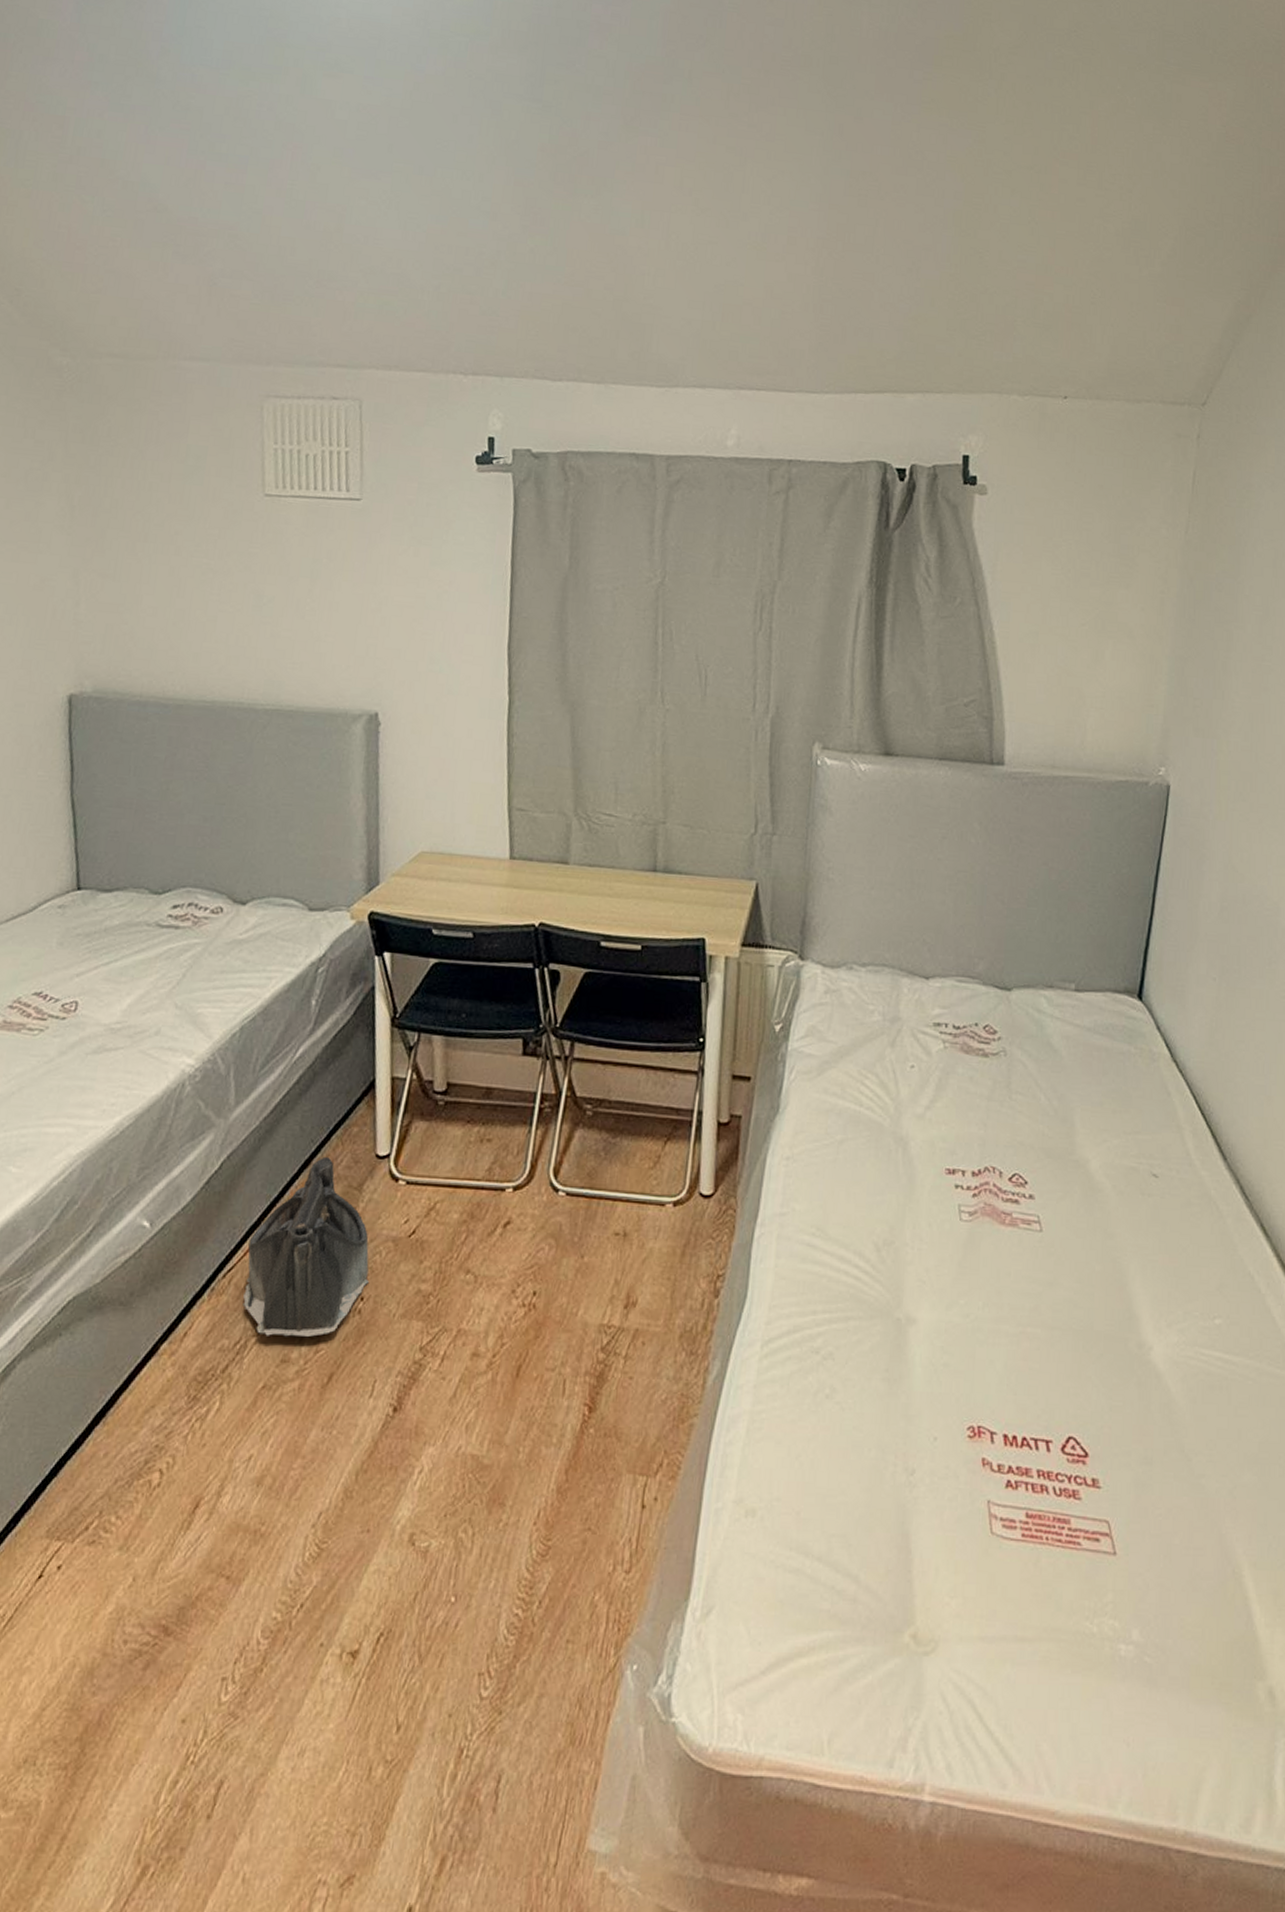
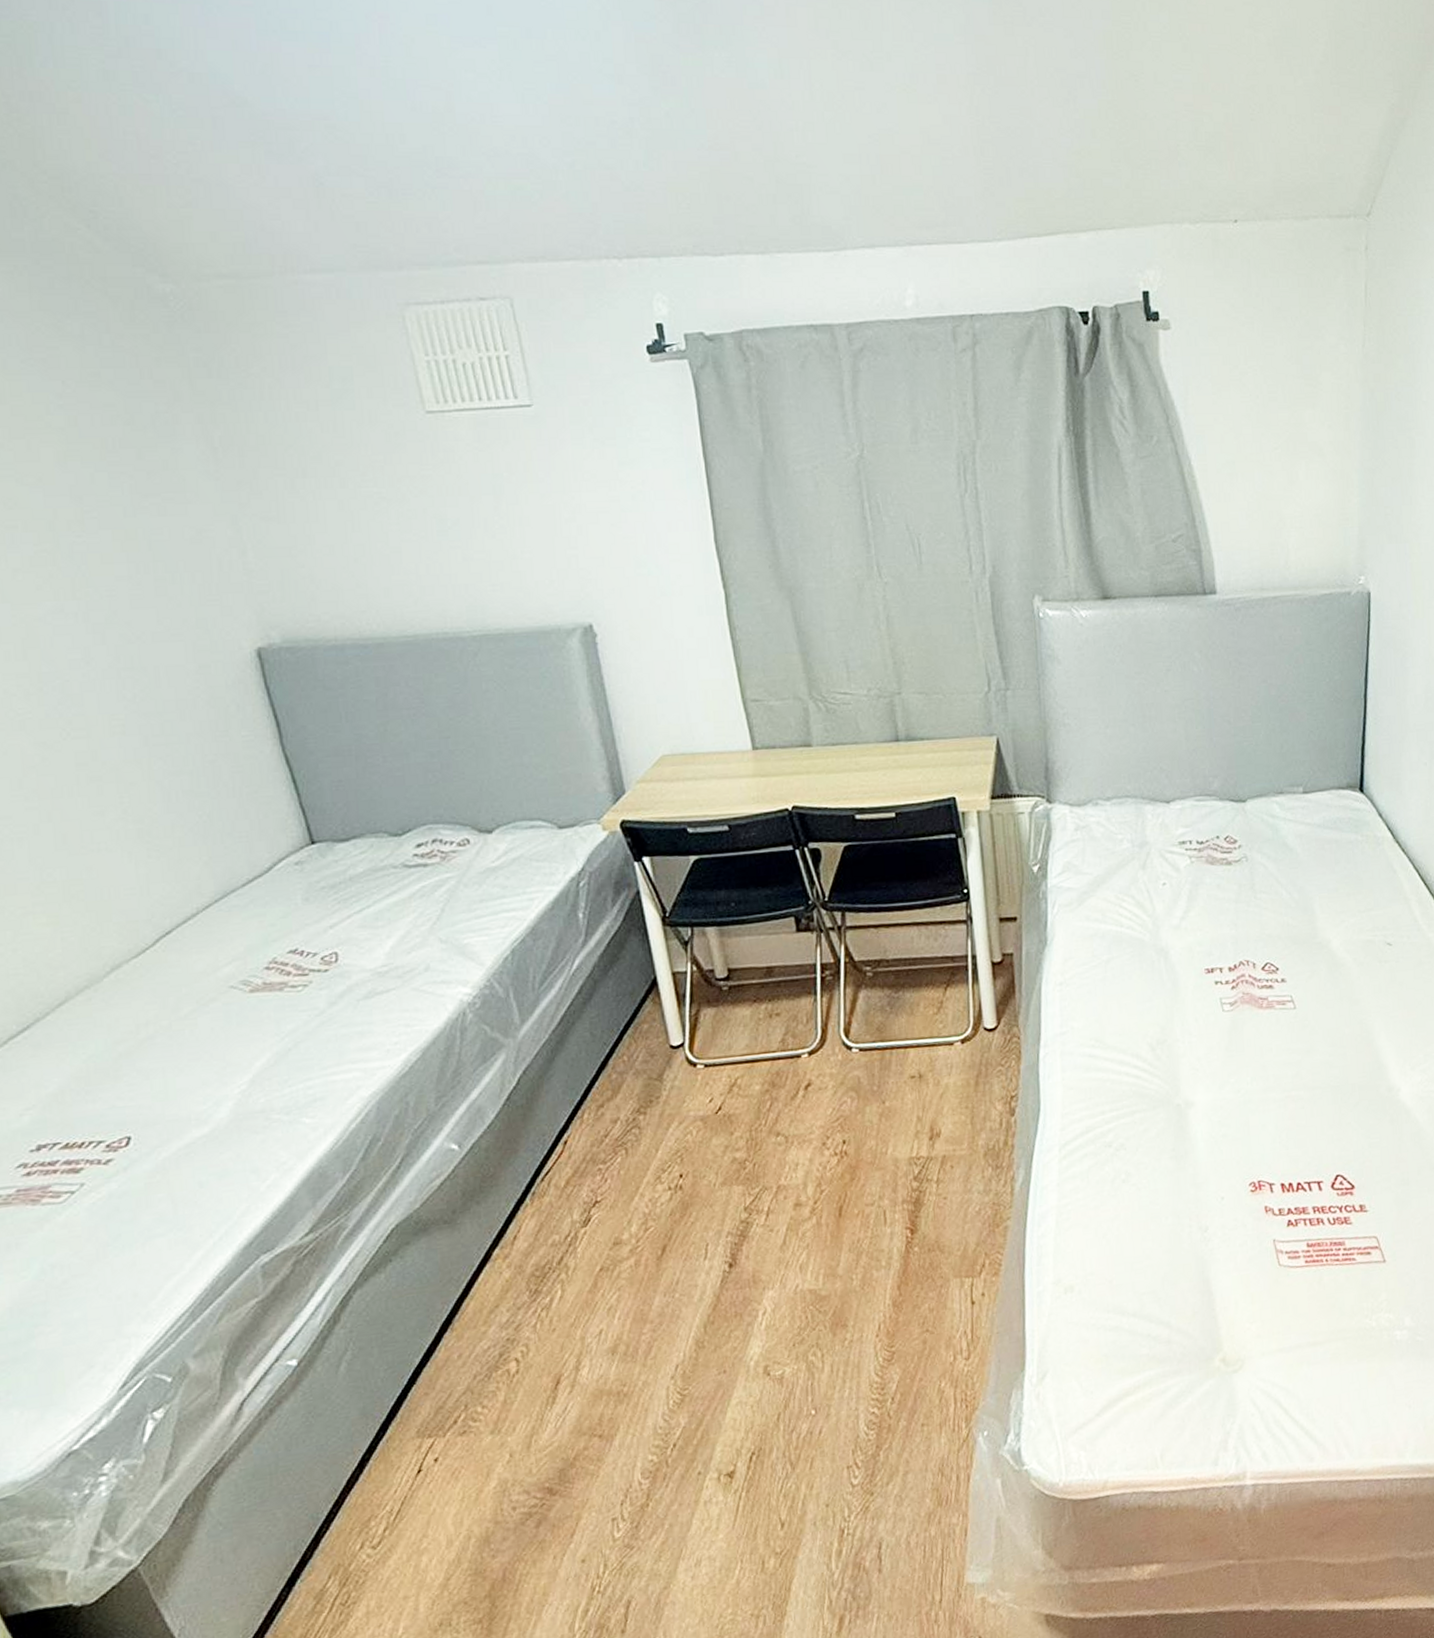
saddlebag: present [242,1156,370,1337] -> none [560,1055,686,1225]

